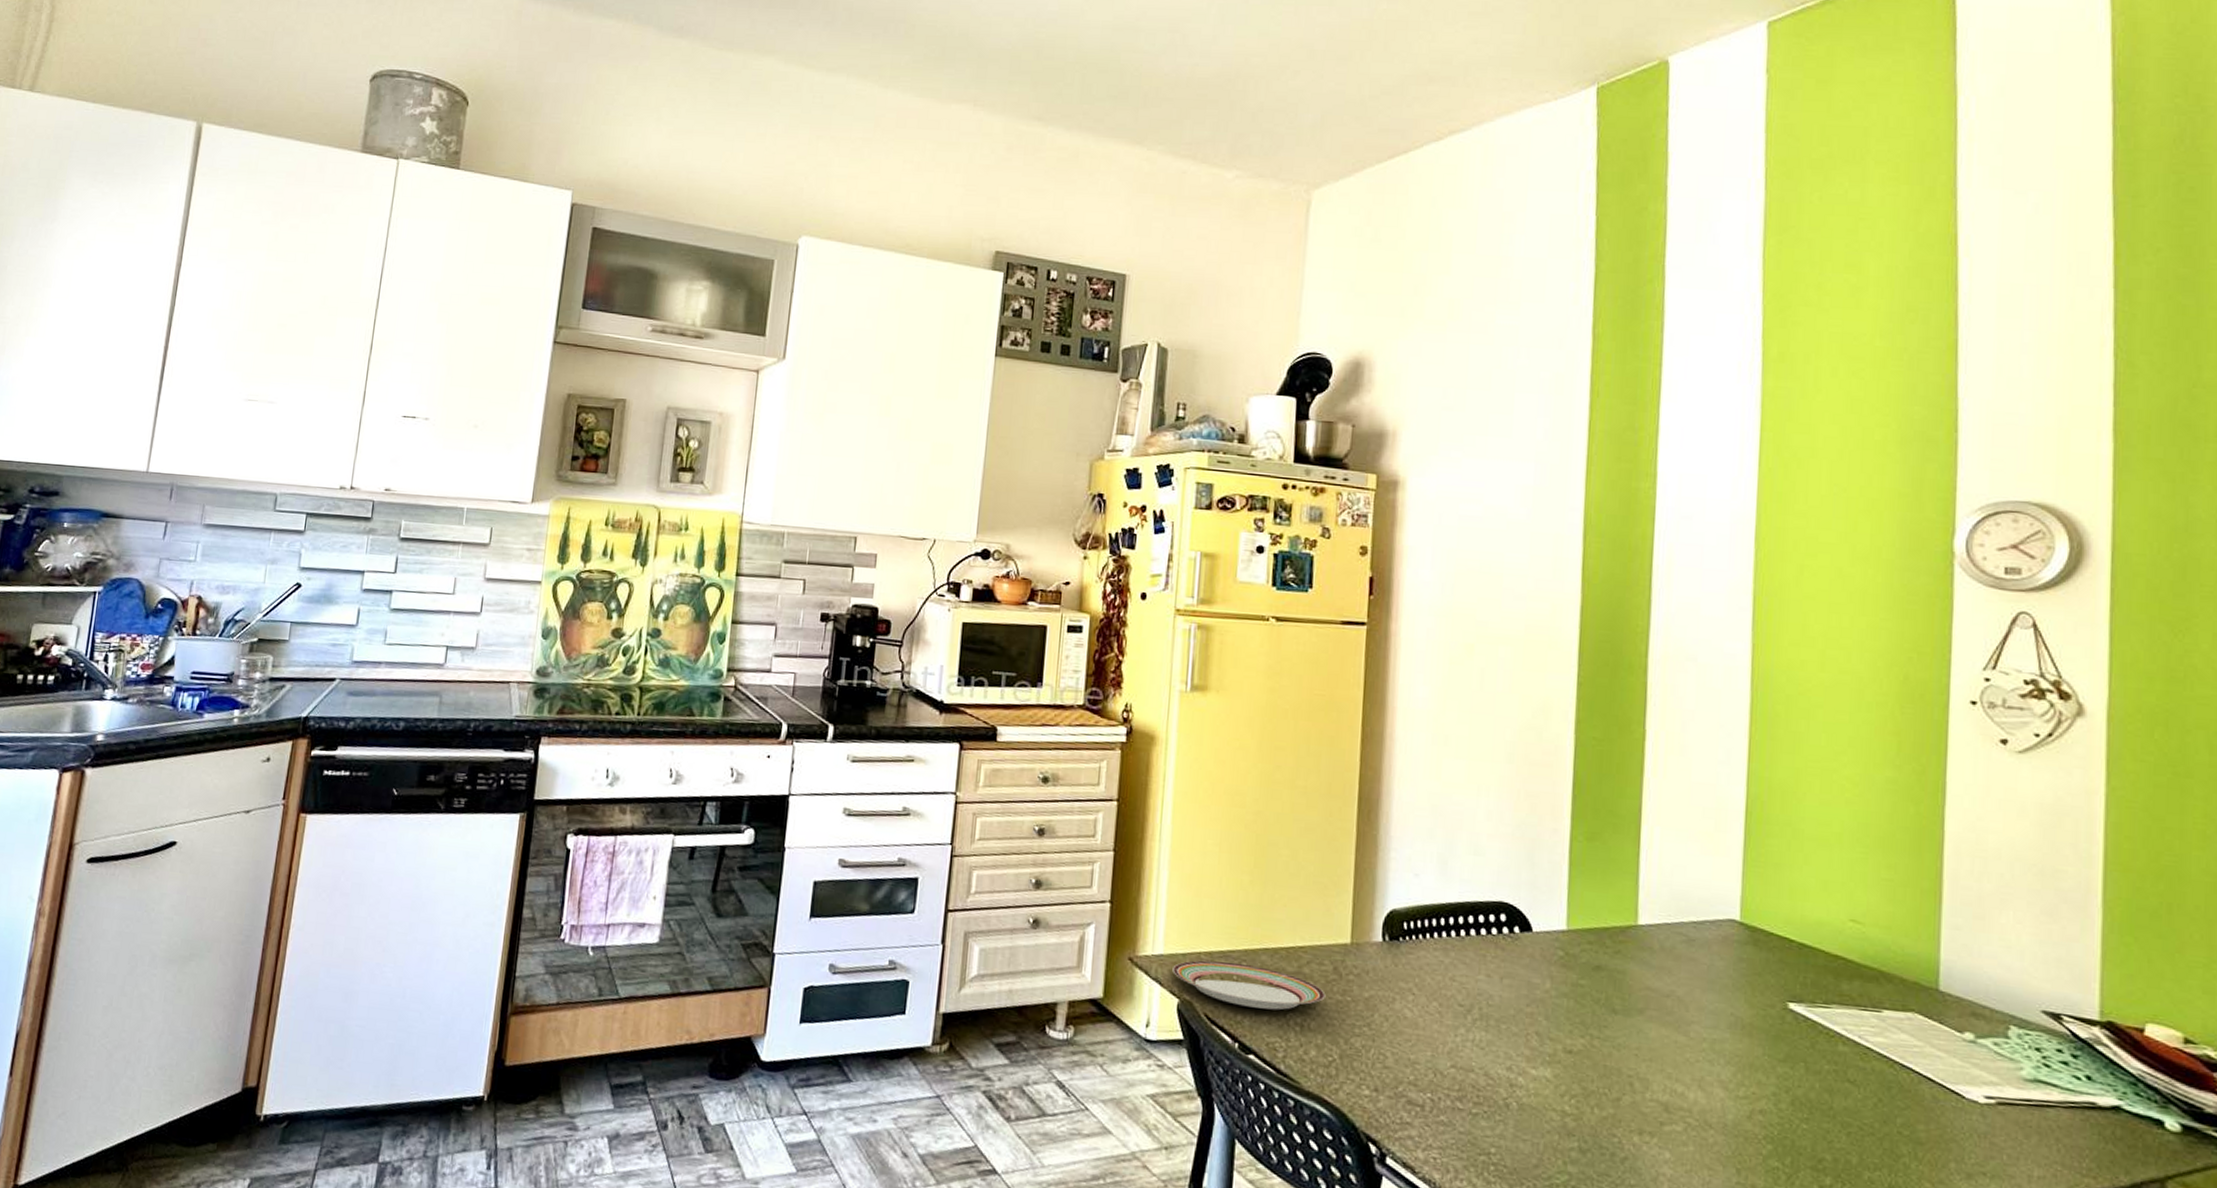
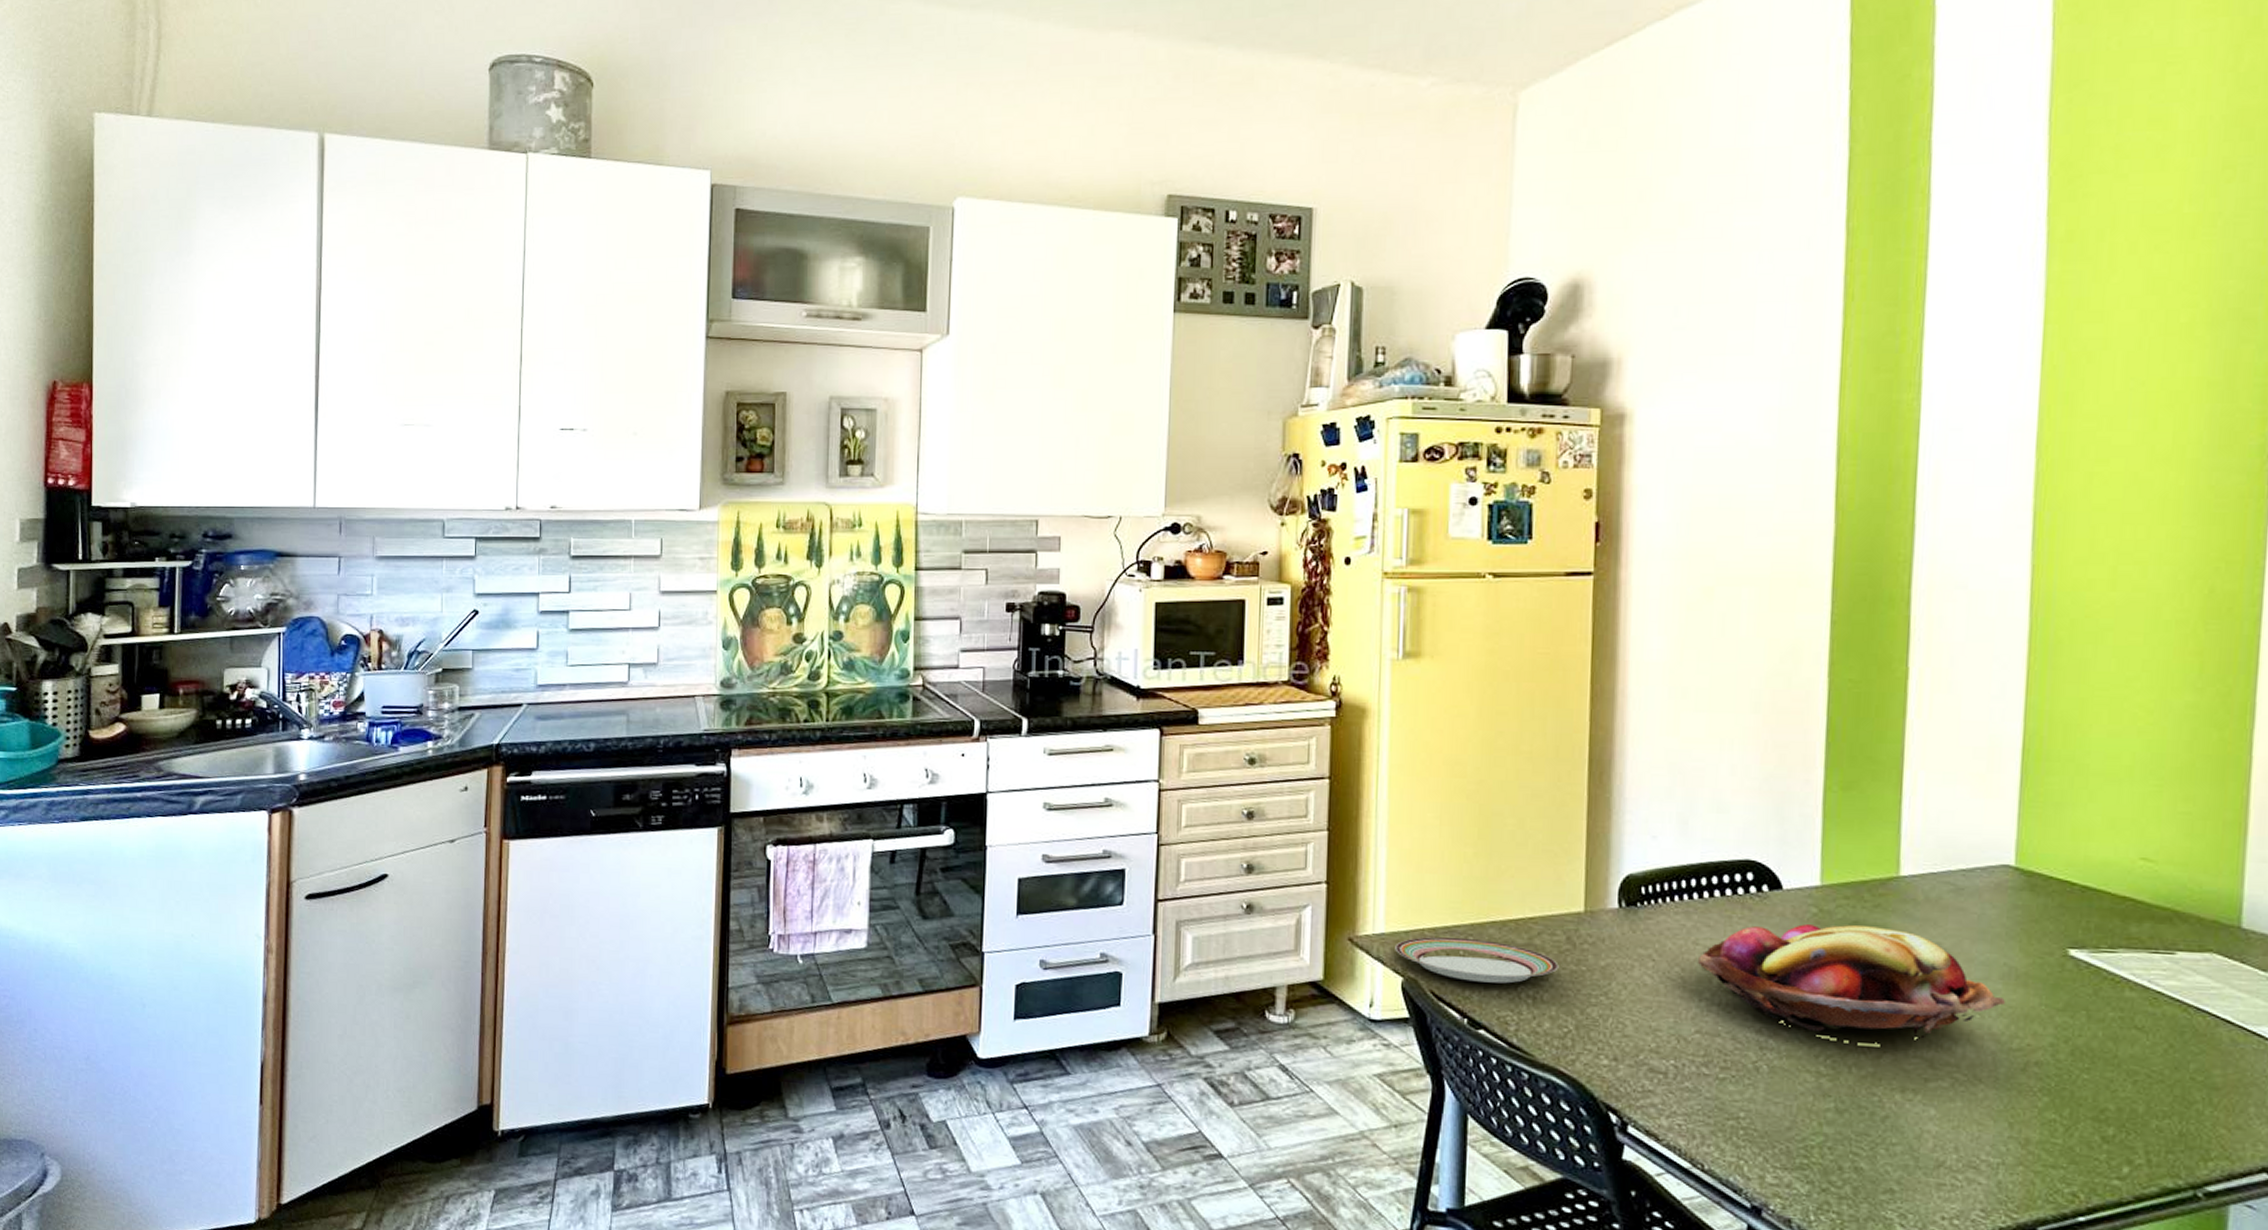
fruit basket: none [1455,966,1733,1085] -> present [1698,924,2006,1044]

